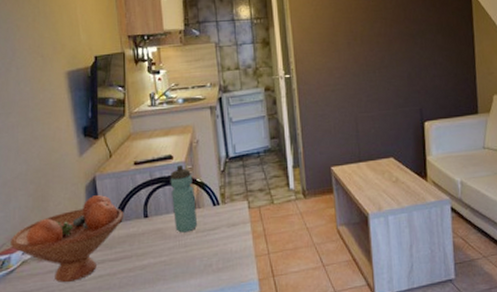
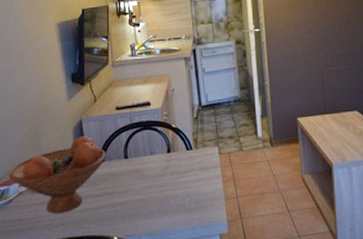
water bottle: present [170,165,197,233] -> none [148,112,172,174]

